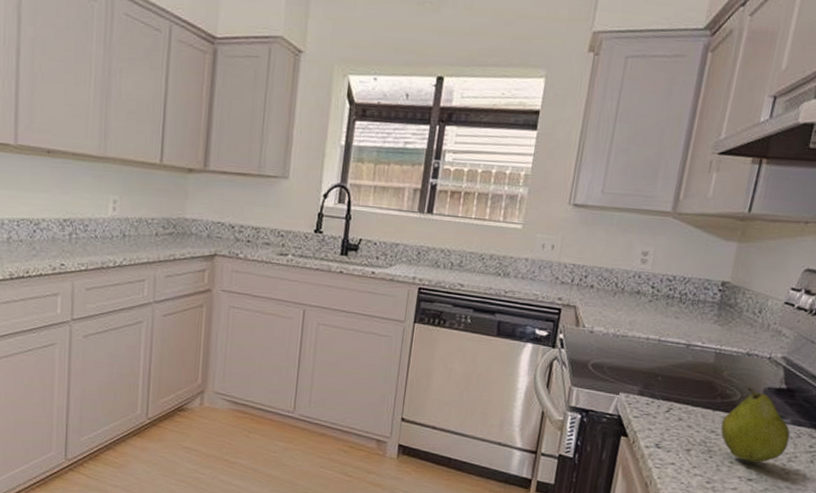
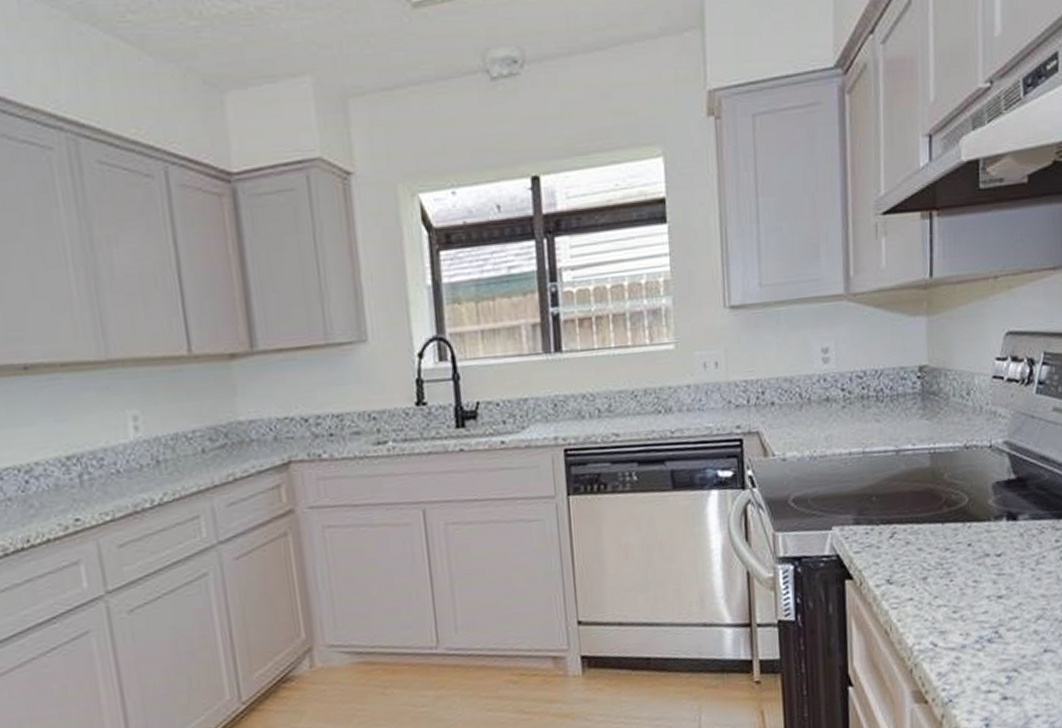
fruit: present [721,387,790,463] -> none [954,486,1032,577]

